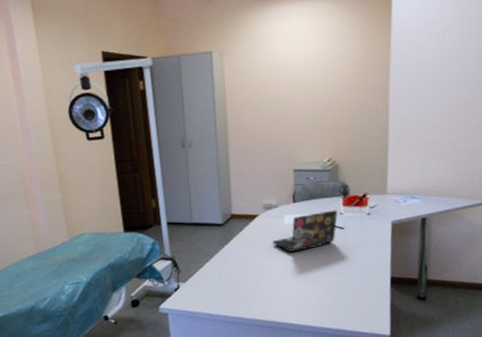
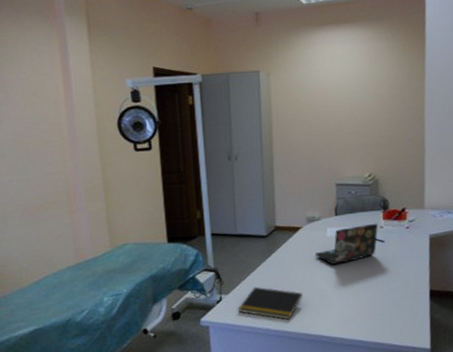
notepad: none [195,274,260,307] -> present [238,286,302,320]

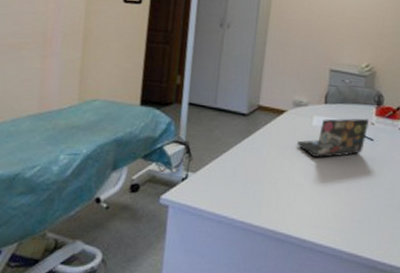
notepad: present [238,286,302,320] -> none [203,168,276,212]

